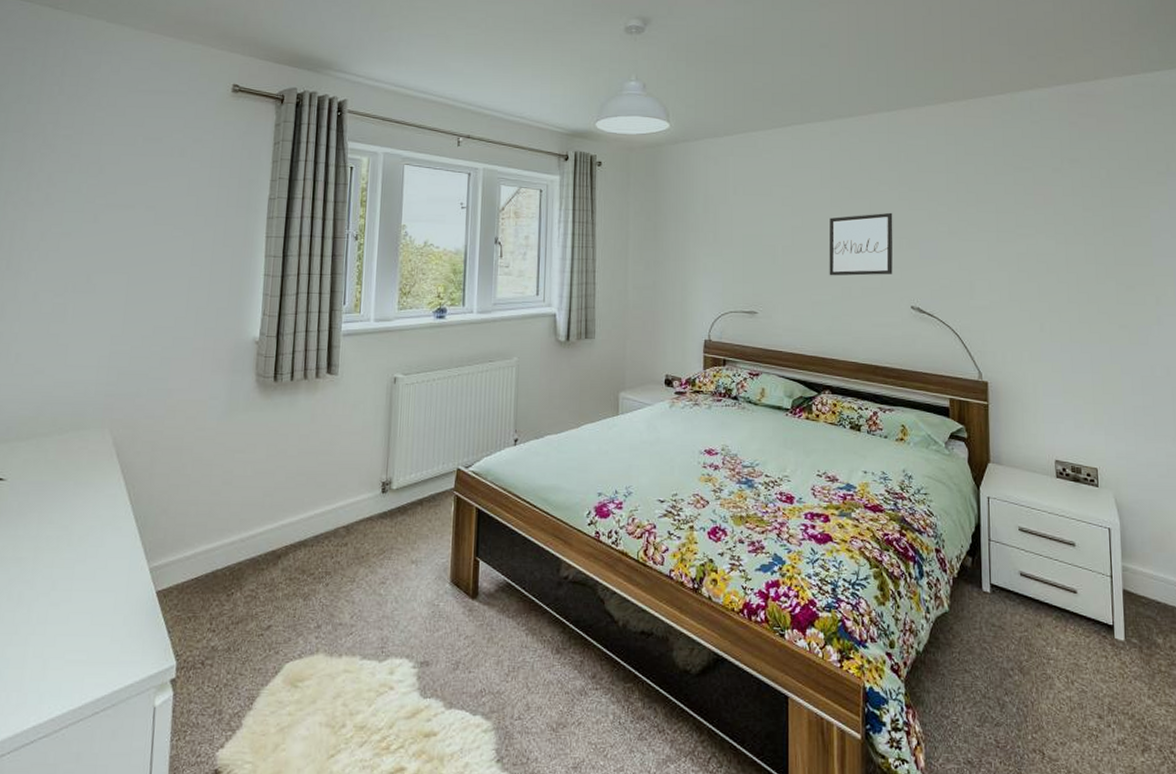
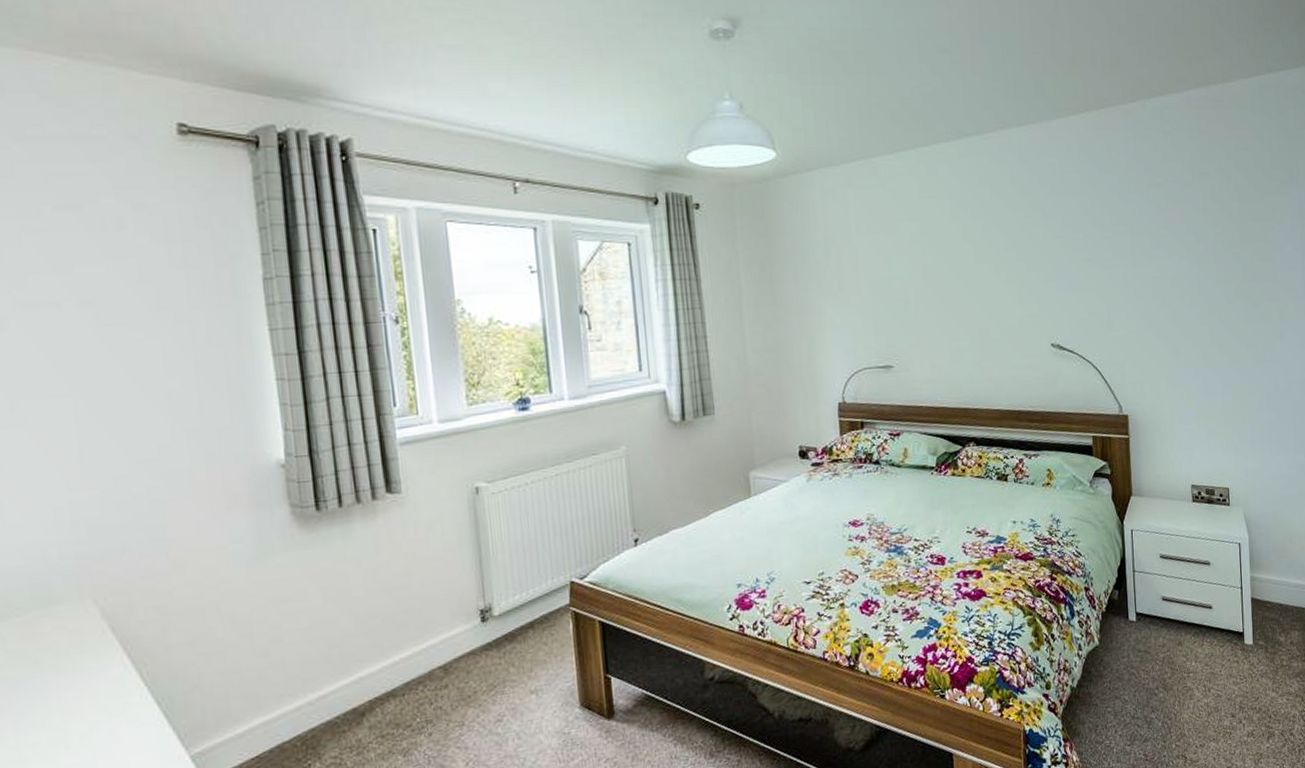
wall art: present [829,212,893,276] -> none [963,242,1031,319]

